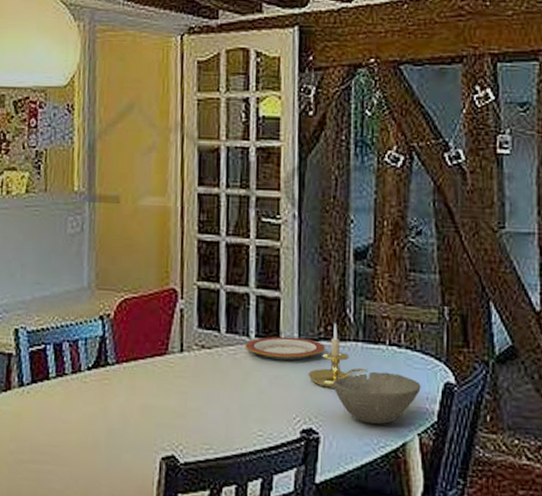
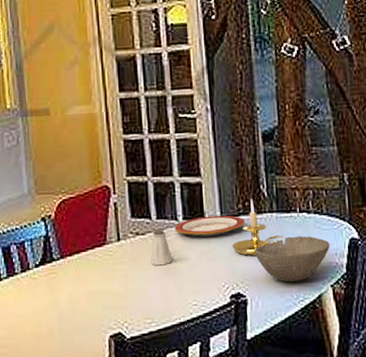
saltshaker: none [214,345,240,386] -> present [150,229,173,266]

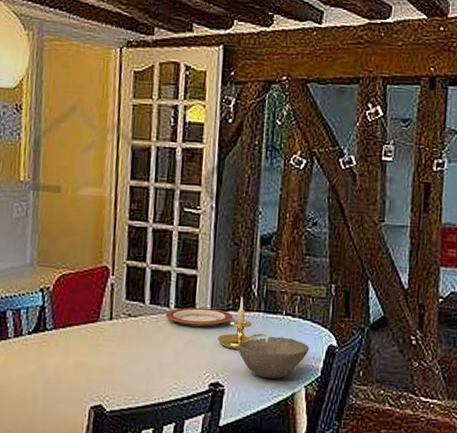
saltshaker: present [150,229,173,266] -> none [138,314,160,348]

